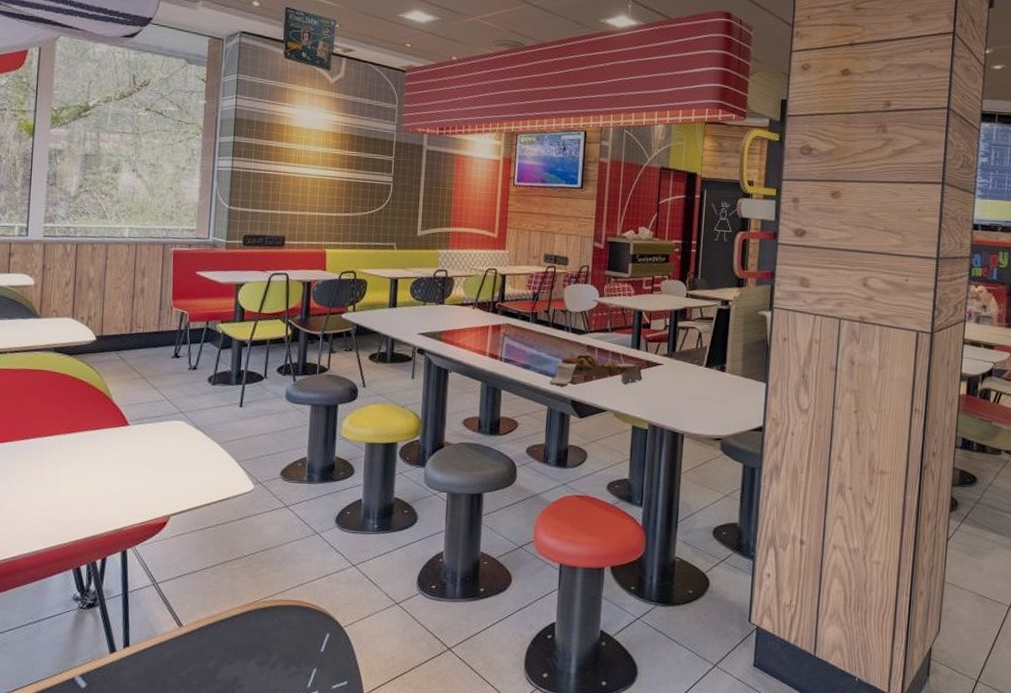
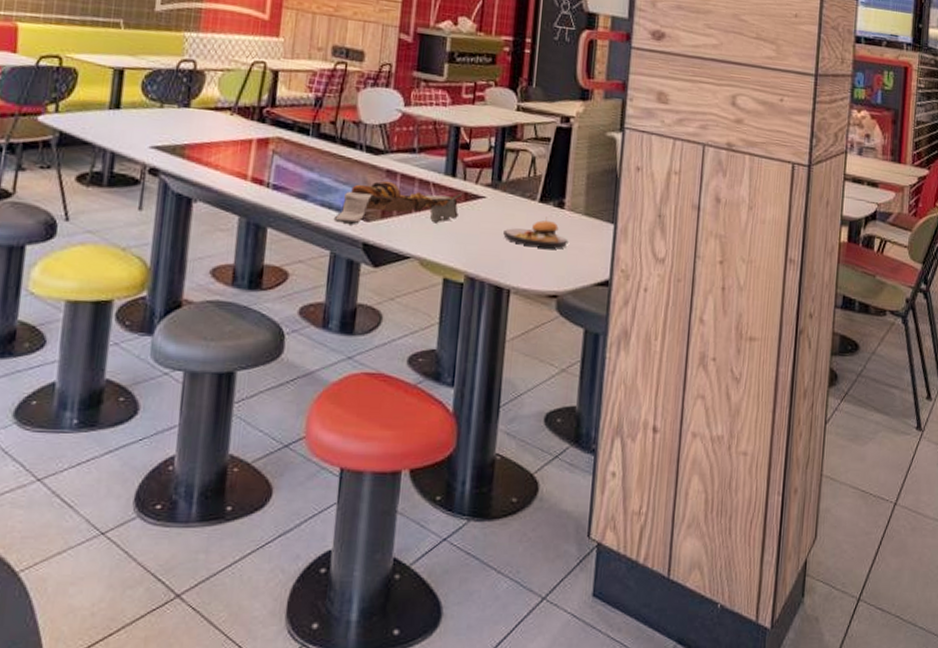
burger: none [678,378,729,403] -> present [503,217,569,249]

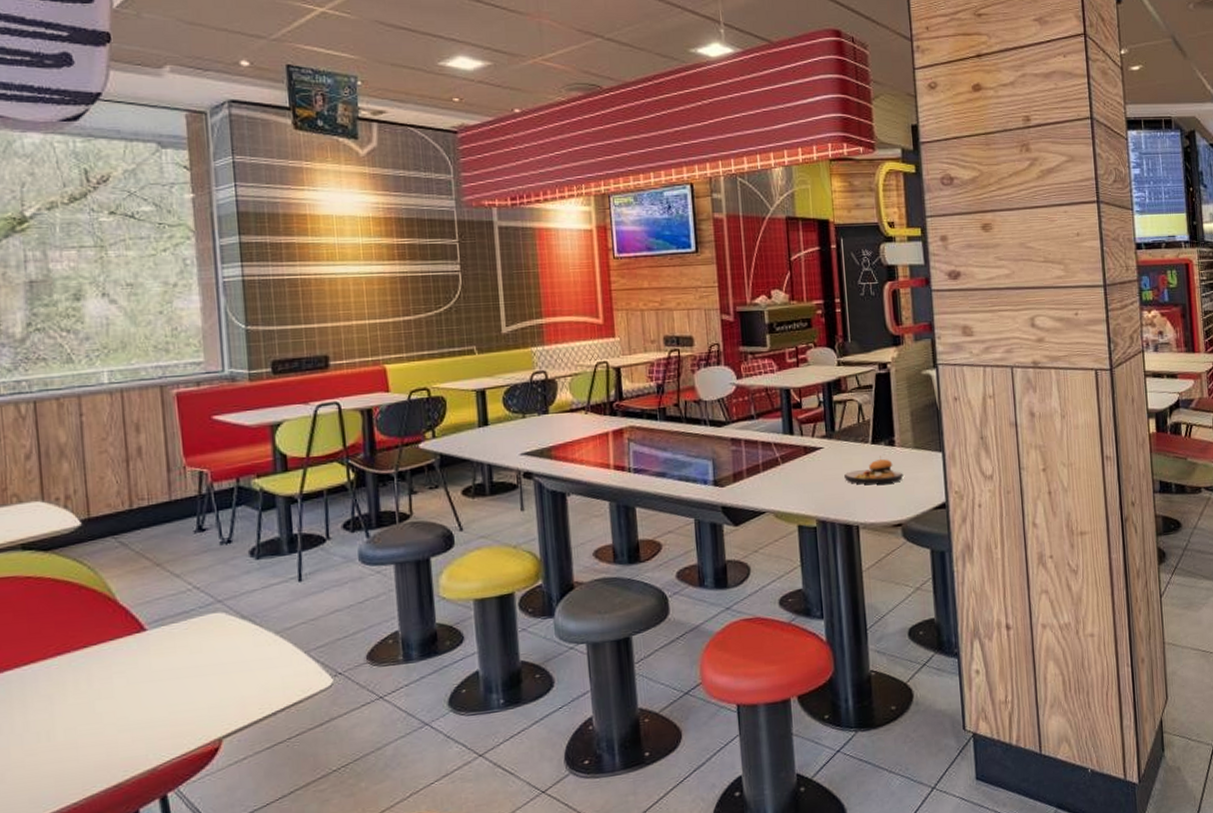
food tray: present [333,181,462,226] -> none [692,448,802,493]

